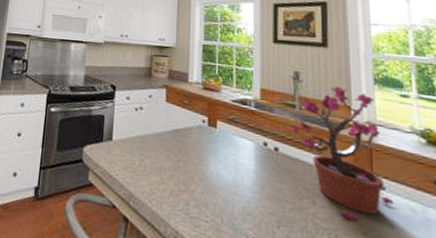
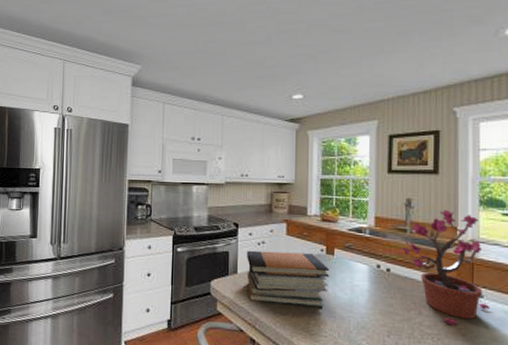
book stack: none [122,115,212,187] -> present [247,250,330,308]

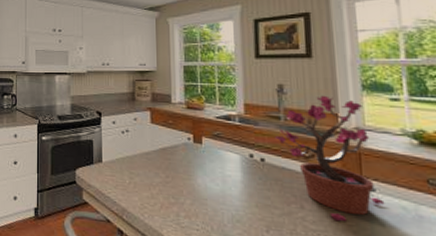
book stack: present [247,250,330,308] -> none [111,139,199,199]

